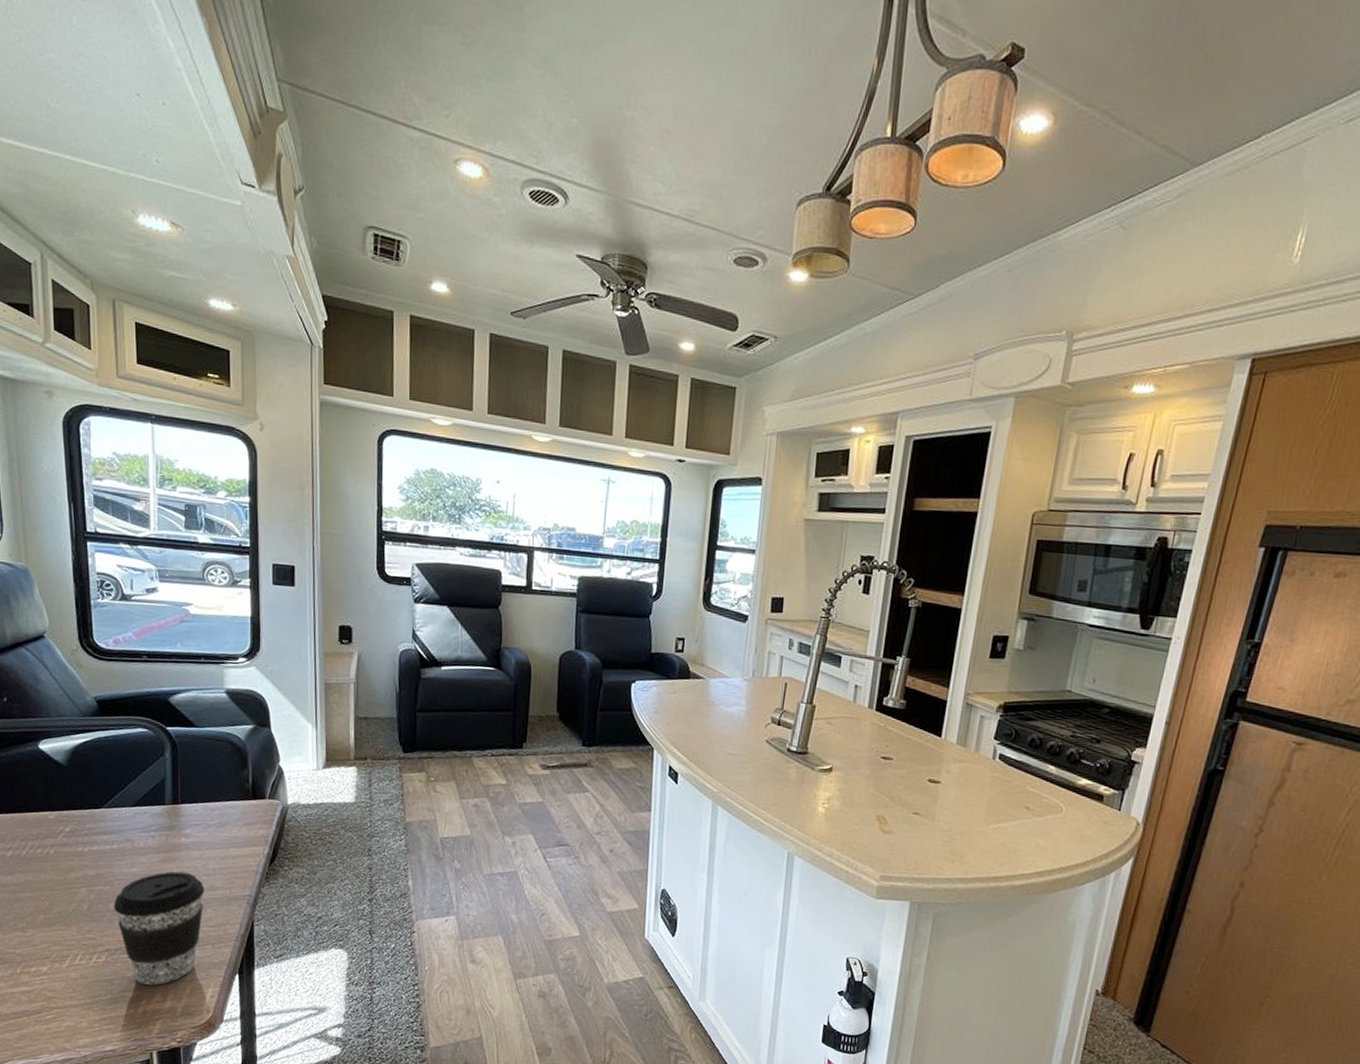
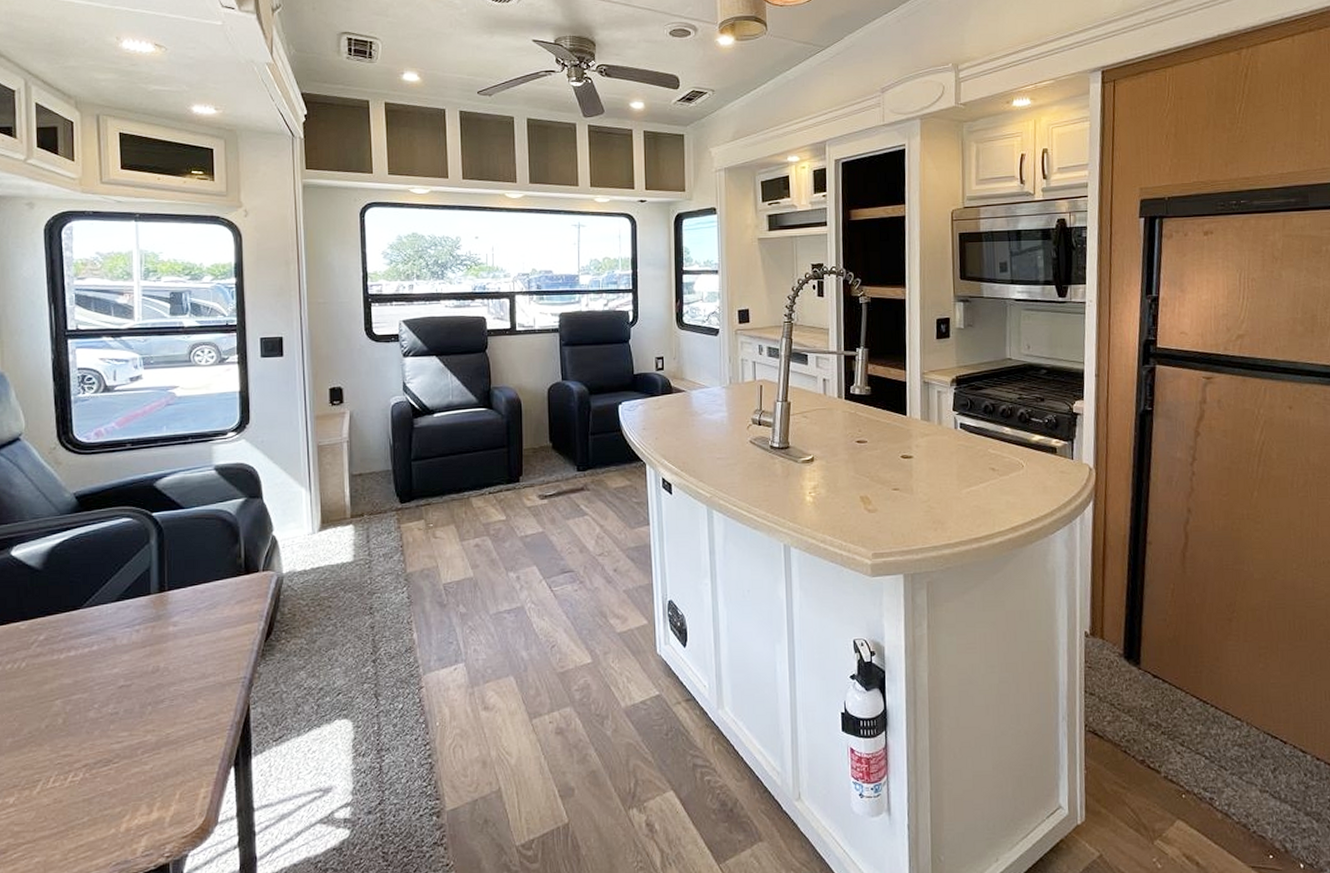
coffee cup: present [113,871,205,985] -> none [92,663,195,797]

